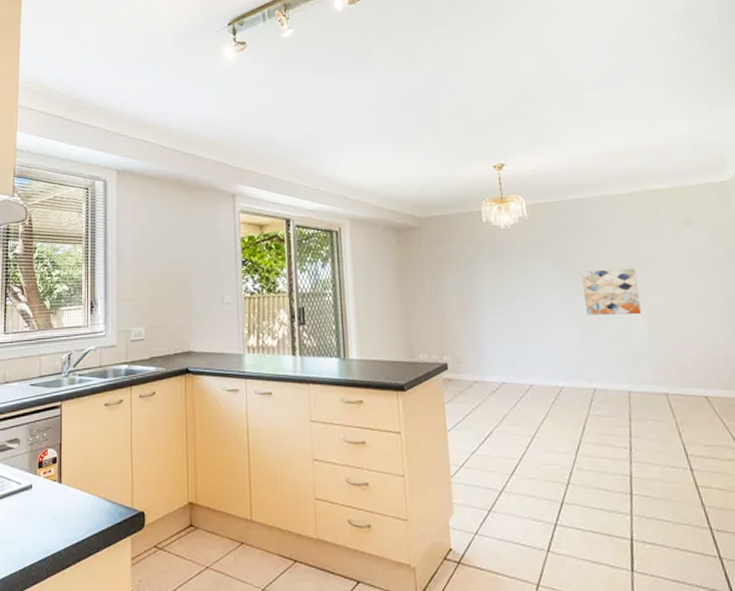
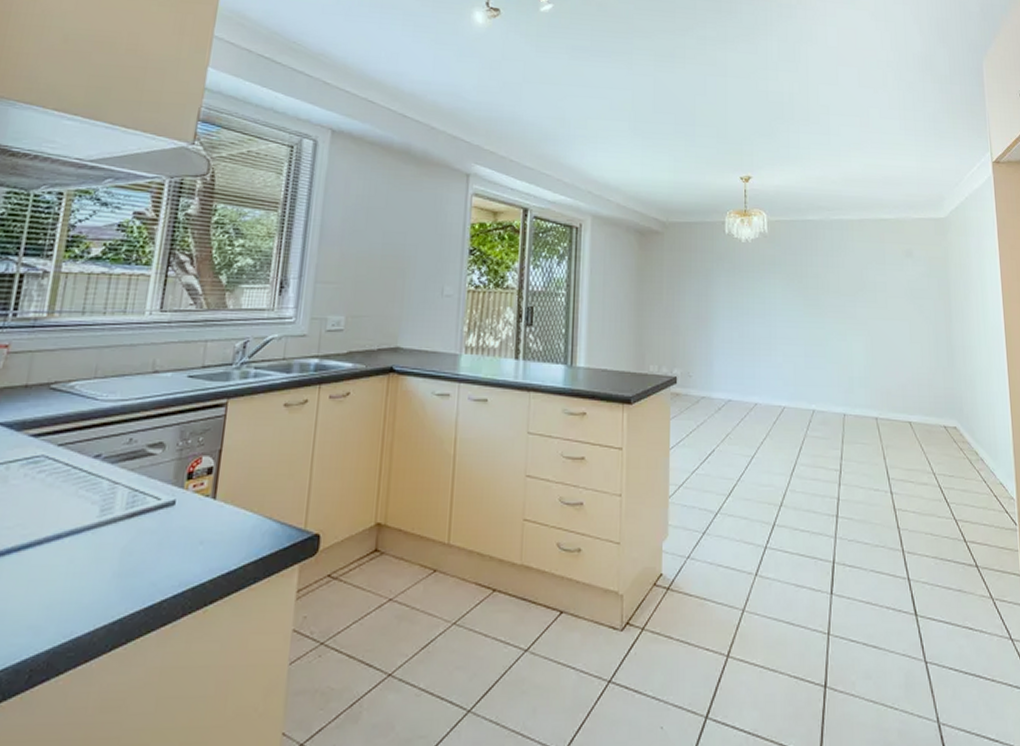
wall art: present [582,268,641,315] -> none [812,292,861,339]

